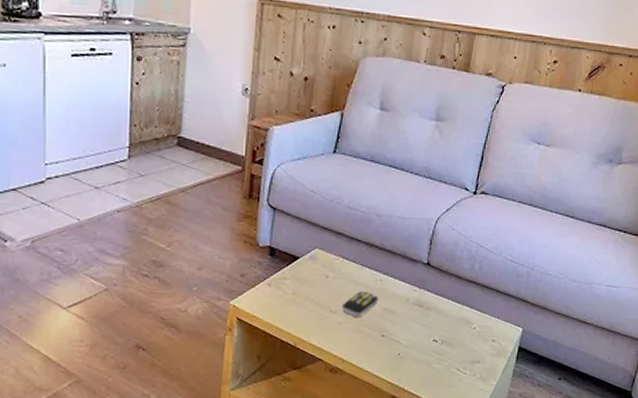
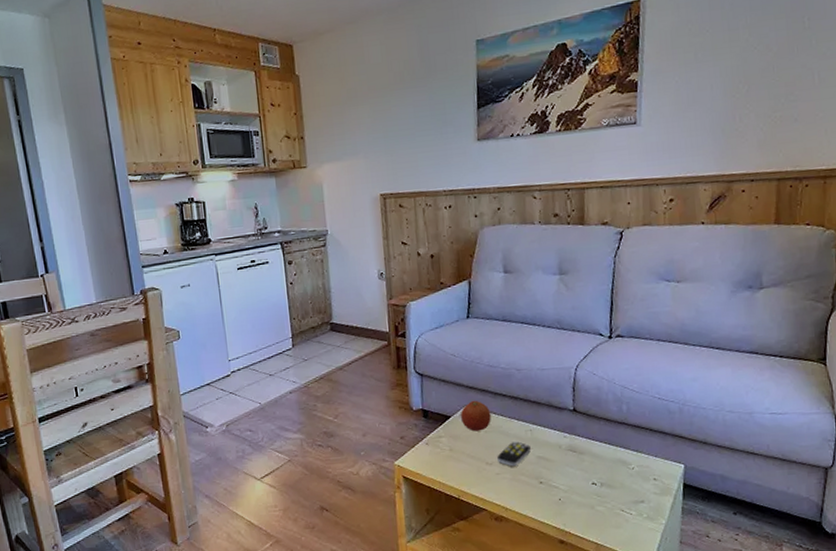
fruit: none [310,242,343,276] -> present [461,400,491,432]

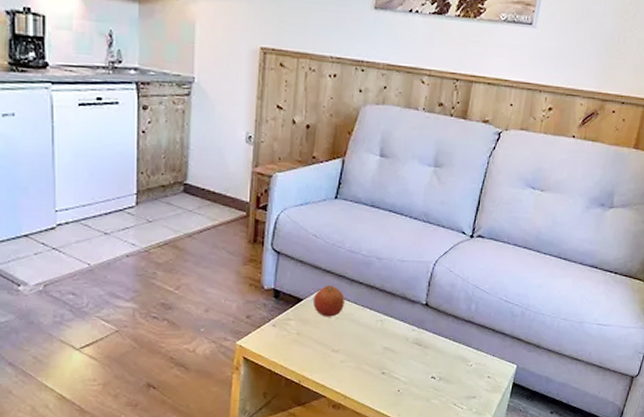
remote control: present [497,441,531,467] -> none [344,331,379,356]

